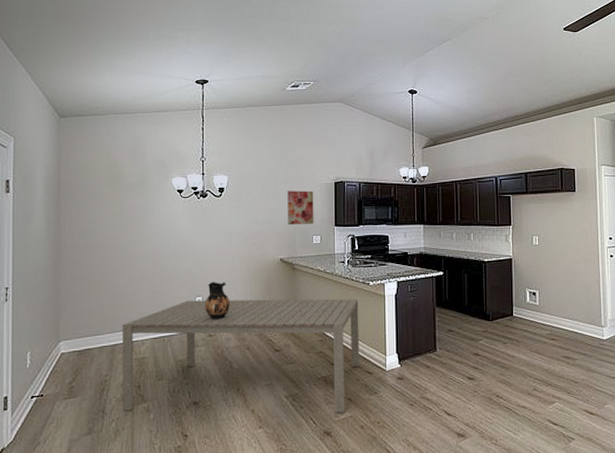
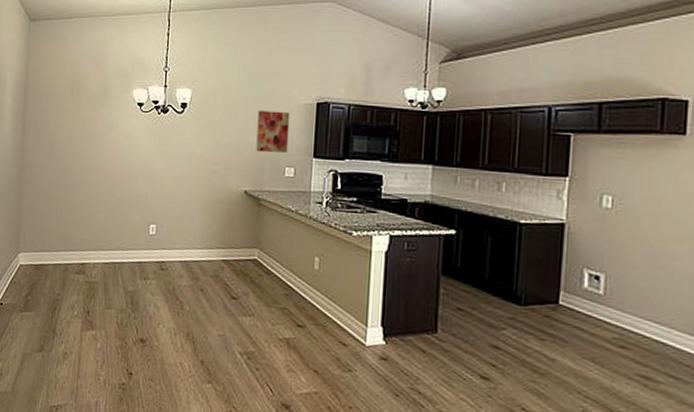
dining table: present [122,298,360,413] -> none [71,226,337,386]
ceramic jug: present [205,282,230,321] -> none [158,209,185,253]

